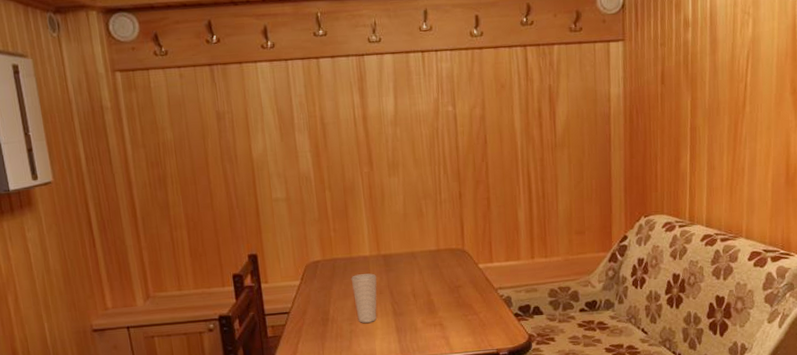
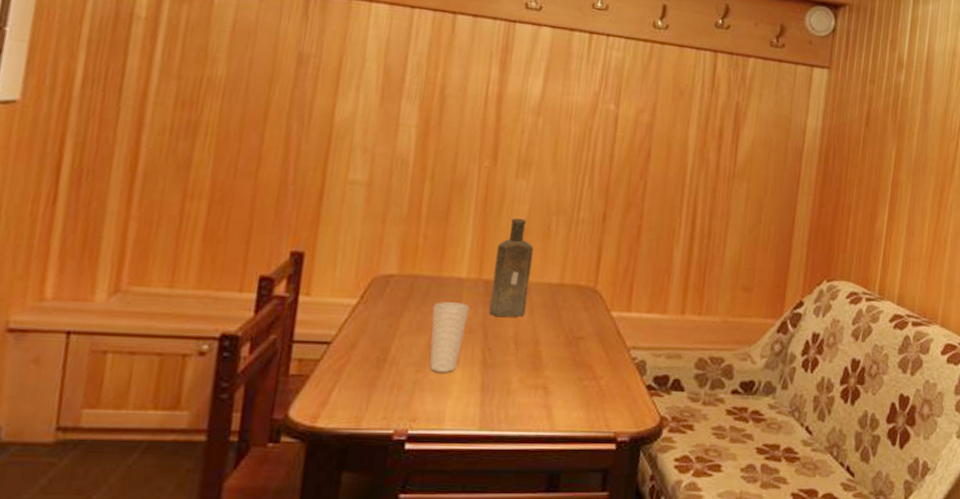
bottle: none [386,206,417,280] -> present [489,217,534,317]

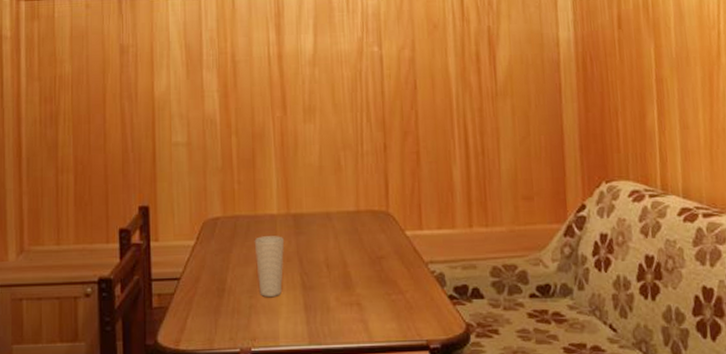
bottle: present [489,217,534,317] -> none [298,157,331,245]

